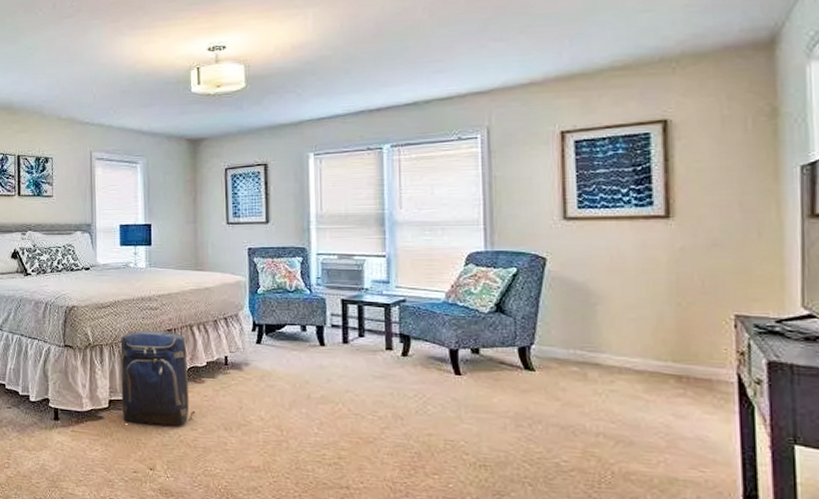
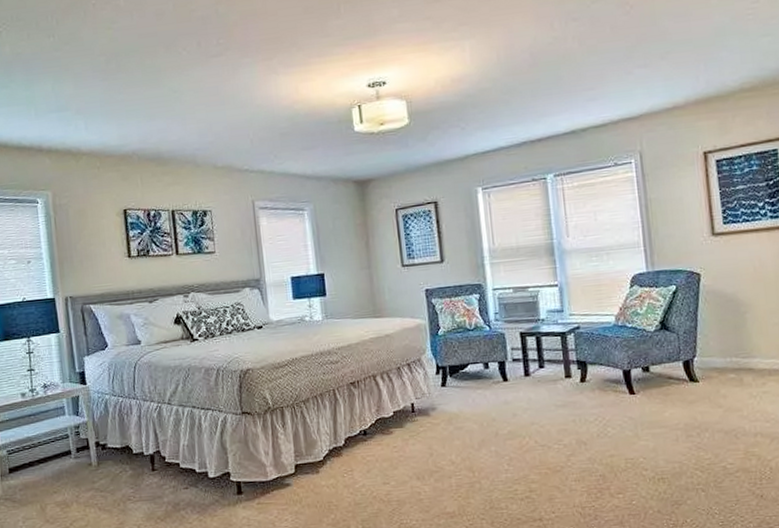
suitcase: present [120,330,196,426] -> none [302,384,387,486]

